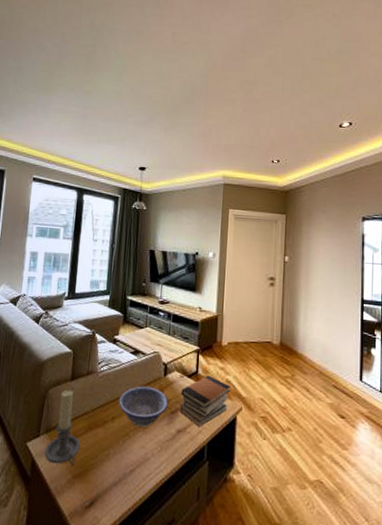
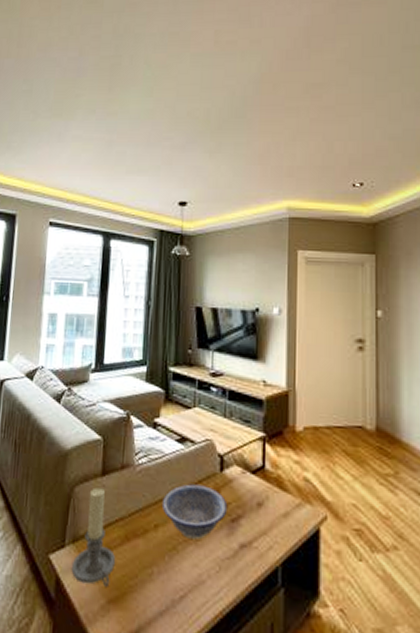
book stack: present [180,374,230,427] -> none [242,470,310,541]

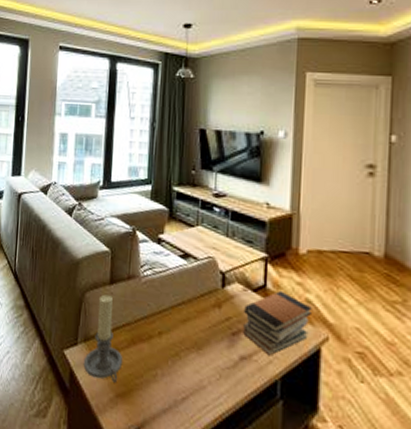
decorative bowl: present [163,484,228,540] -> none [166,297,229,349]
book stack: none [242,470,310,541] -> present [243,290,312,356]

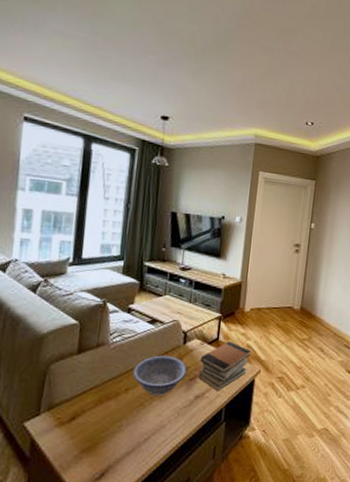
candle holder: present [83,294,123,383] -> none [46,364,89,441]
decorative bowl: none [166,297,229,349] -> present [133,355,188,396]

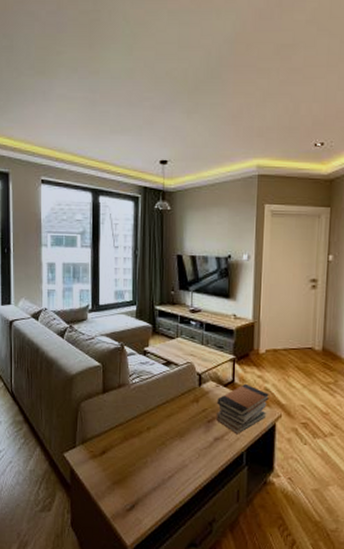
decorative bowl: present [133,355,188,396] -> none [153,396,205,436]

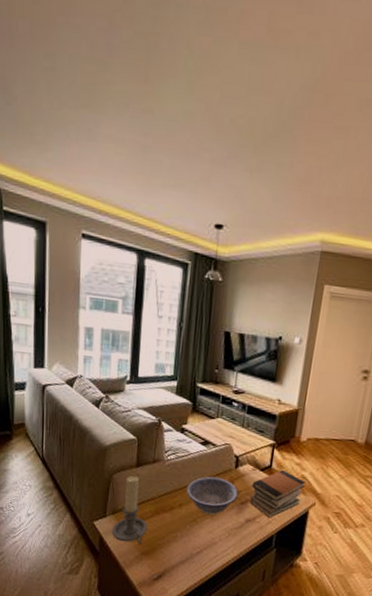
candle holder: none [82,402,118,473] -> present [112,475,148,544]
decorative bowl: none [153,396,205,436] -> present [186,476,239,515]

